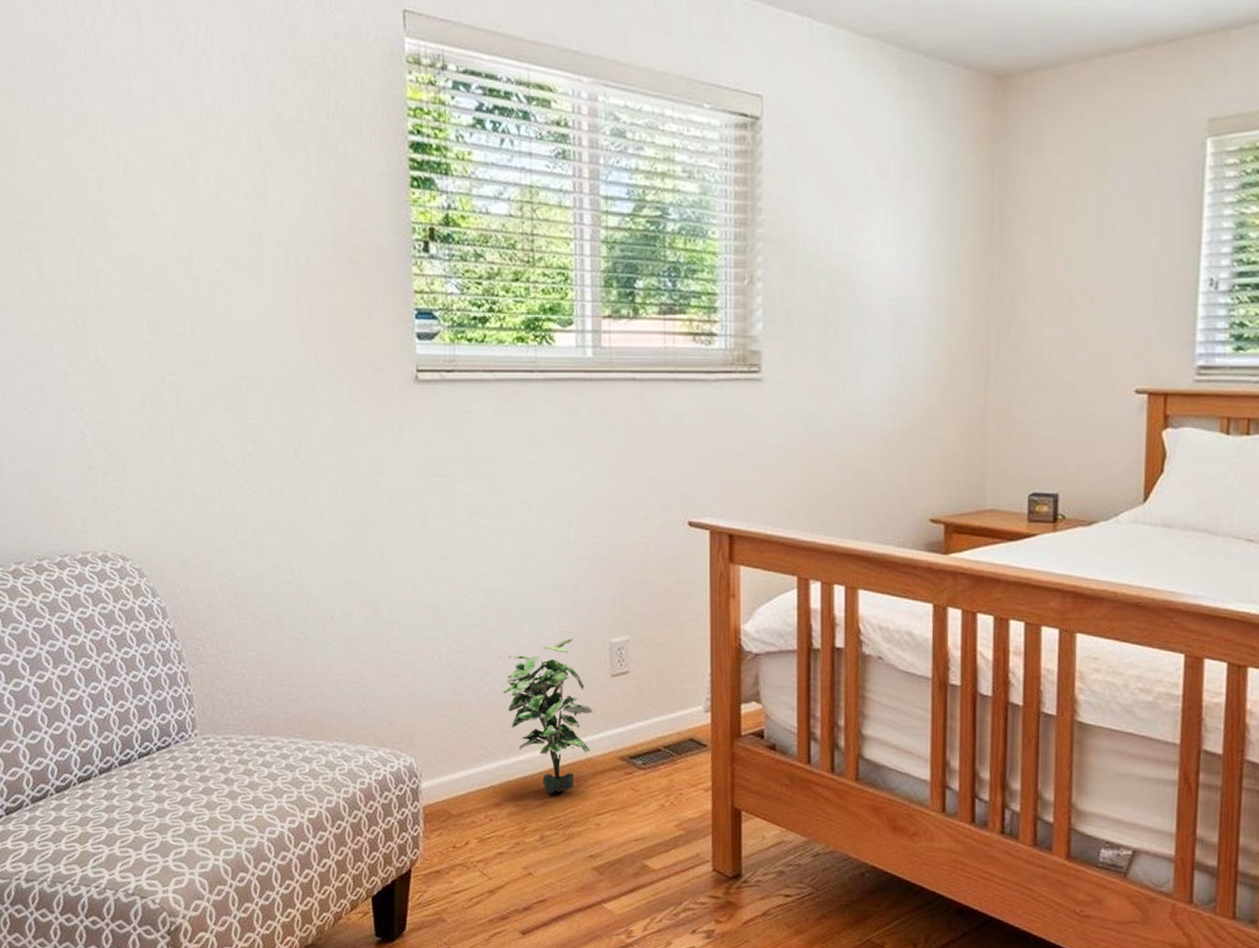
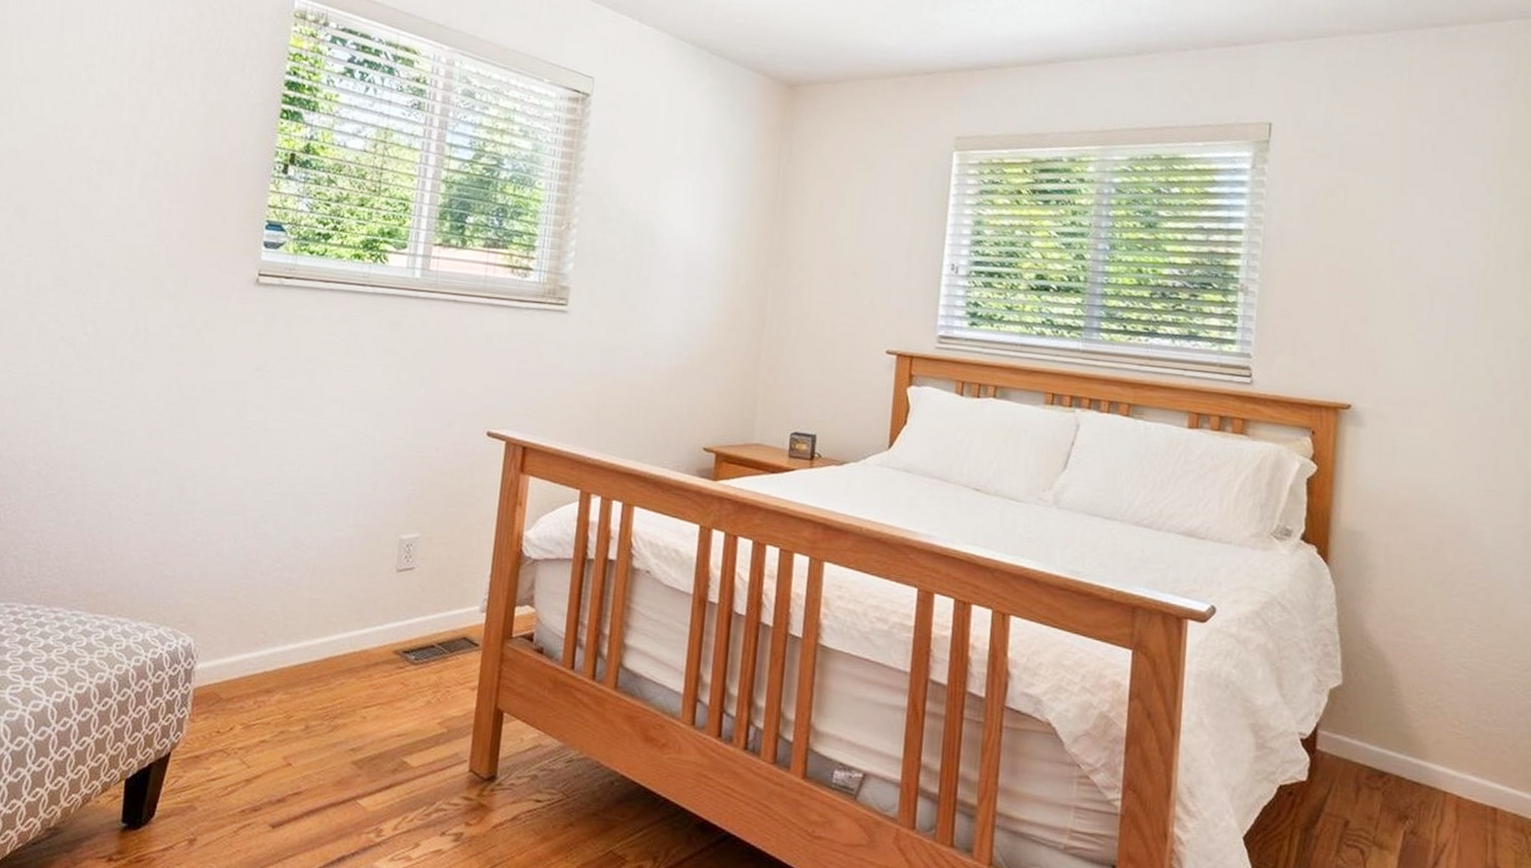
potted plant: present [502,638,593,794] -> none [290,532,375,683]

